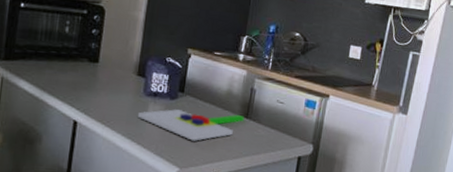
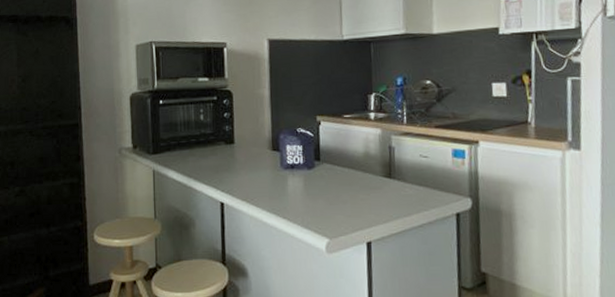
chopping board: present [138,109,244,141] -> none [279,175,388,209]

